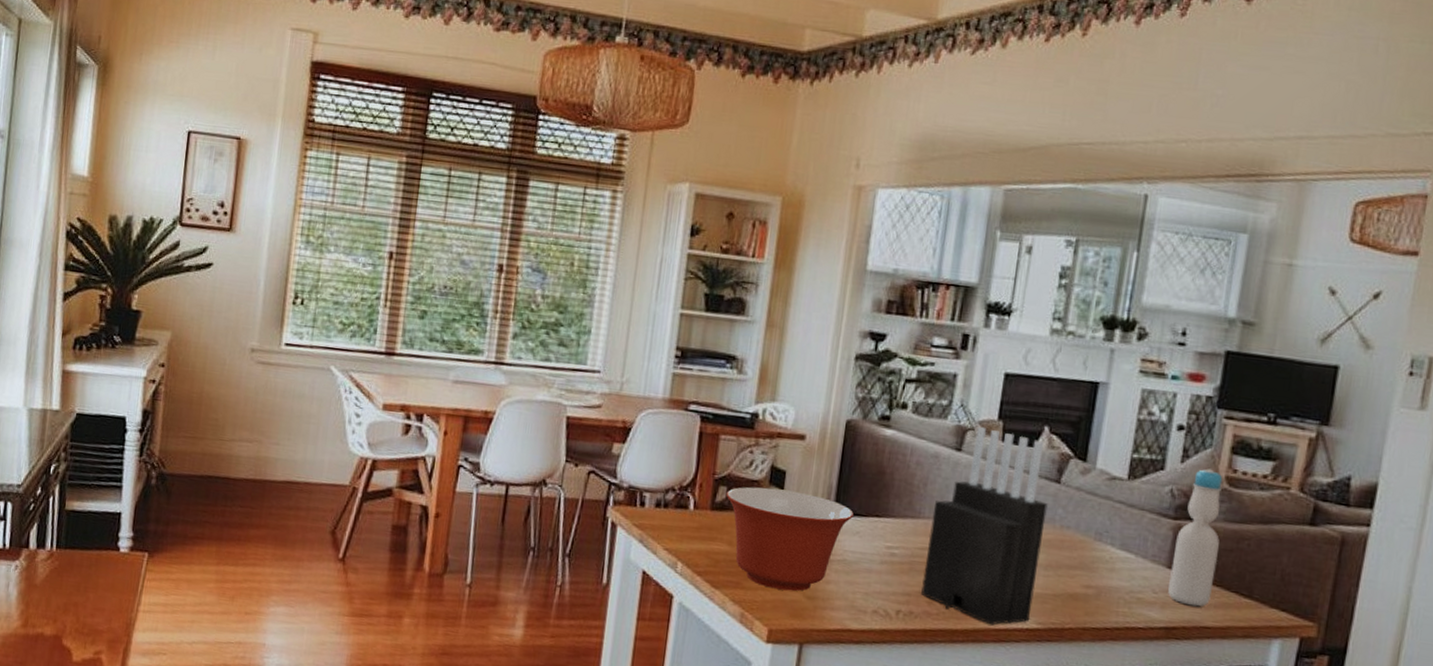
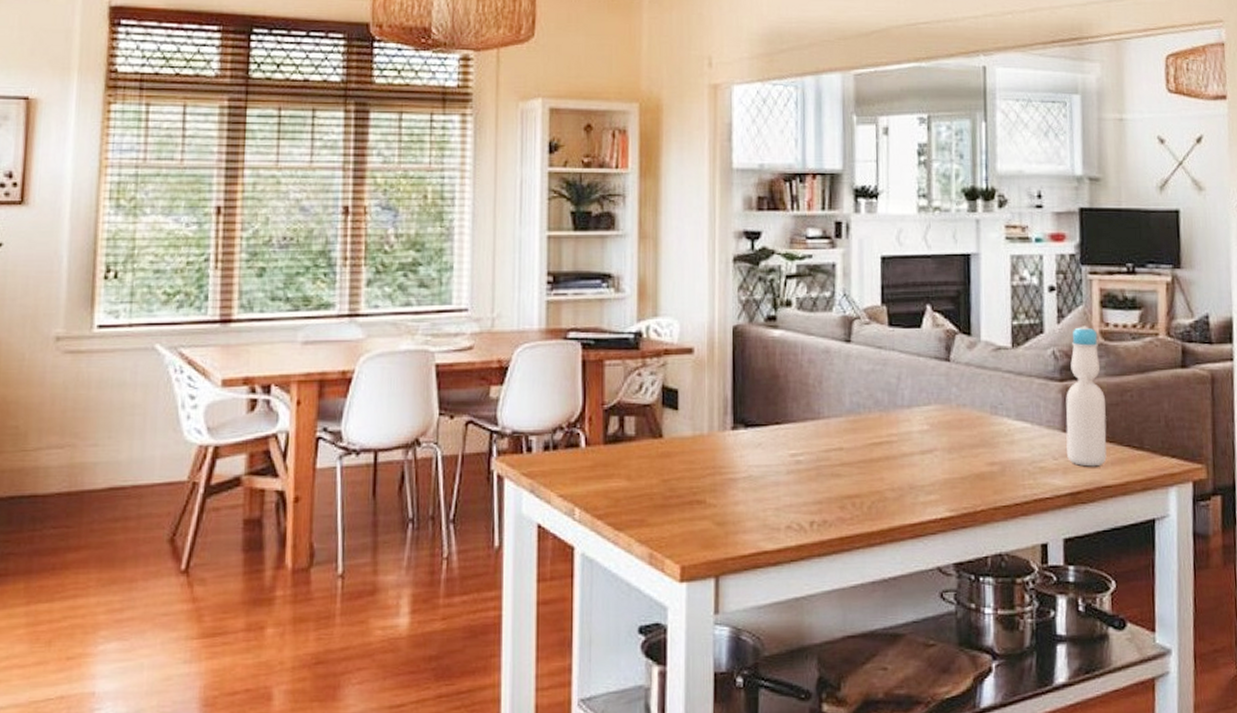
mixing bowl: present [726,487,854,592] -> none [618,410,753,520]
knife block: present [921,426,1048,625] -> none [831,314,943,521]

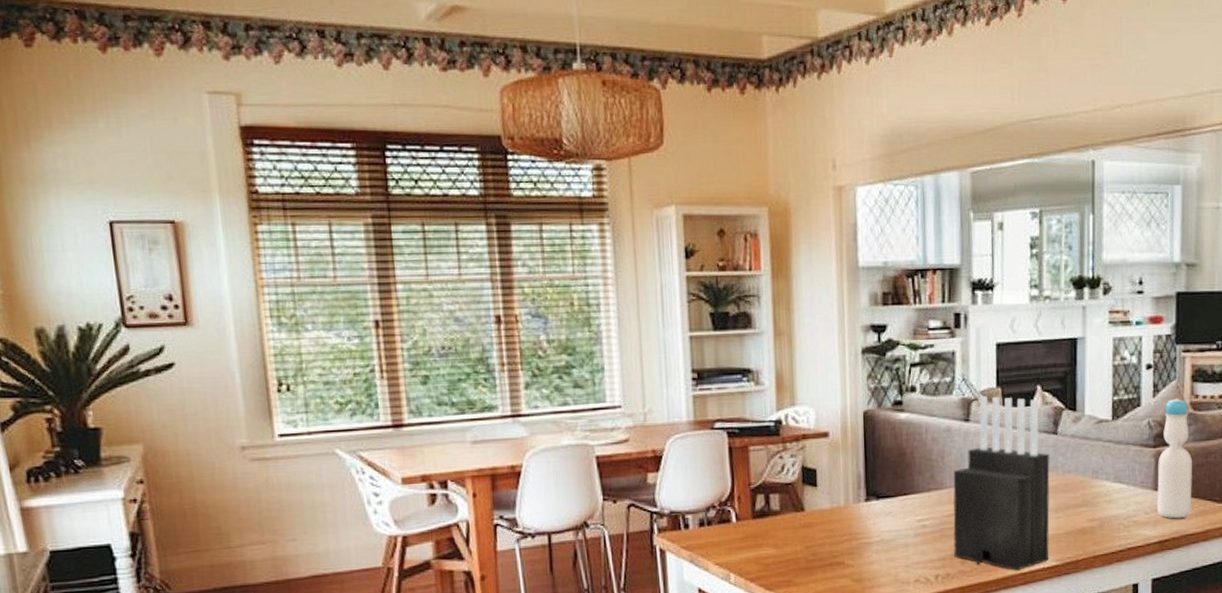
knife block: none [831,314,943,521] -> present [953,395,1050,571]

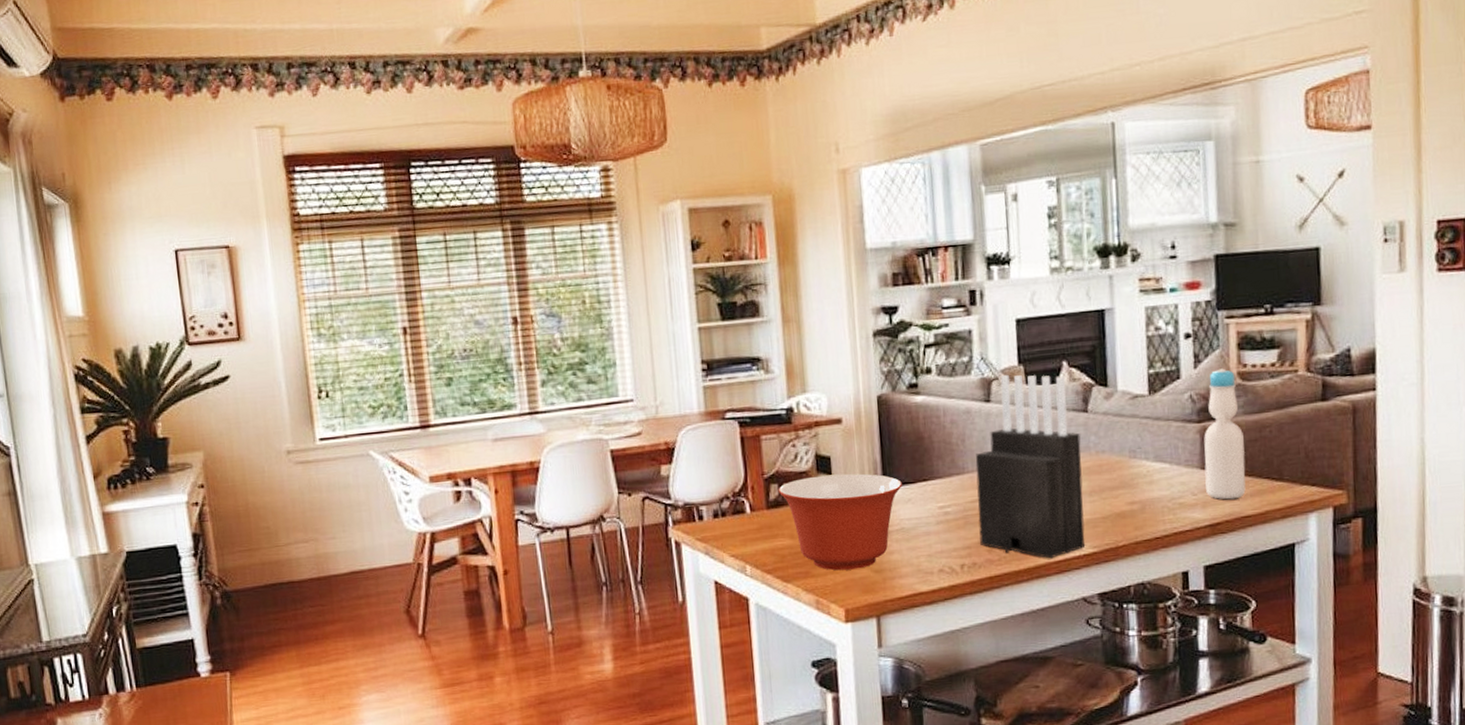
mixing bowl: none [764,486,884,580] -> present [778,473,902,571]

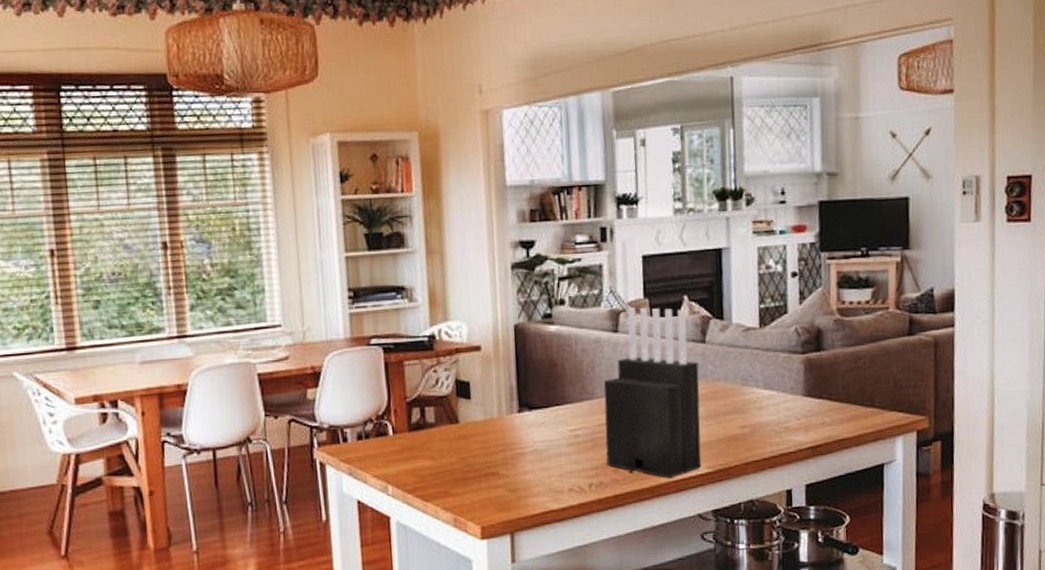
mixing bowl: present [778,473,902,571] -> none [419,398,536,490]
bottle: present [1204,368,1246,500] -> none [807,305,843,424]

